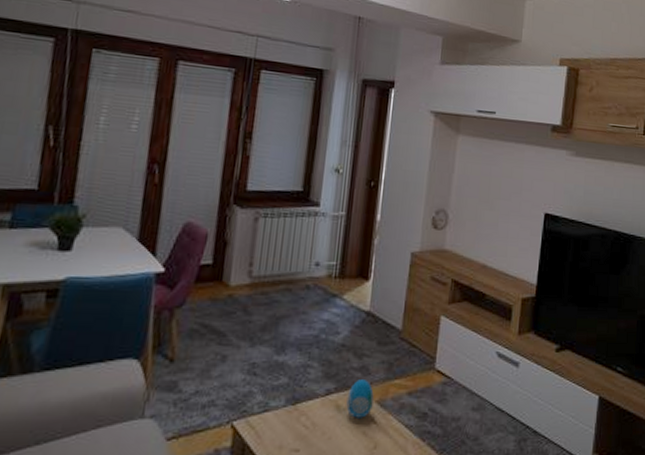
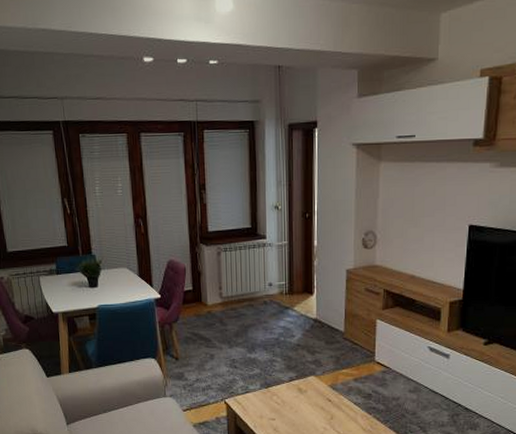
decorative egg: present [346,380,374,418] -> none [306,370,327,398]

